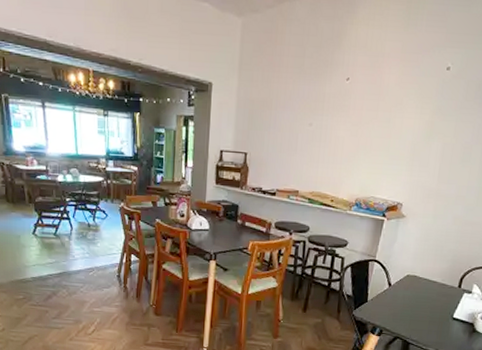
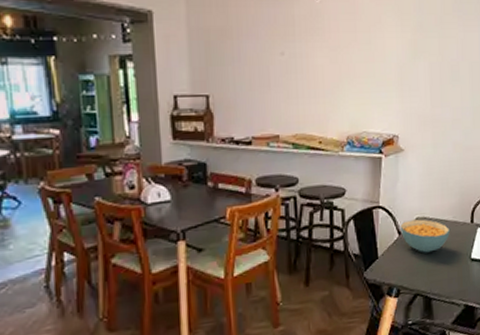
cereal bowl: none [390,276,437,306] -> present [400,219,450,253]

